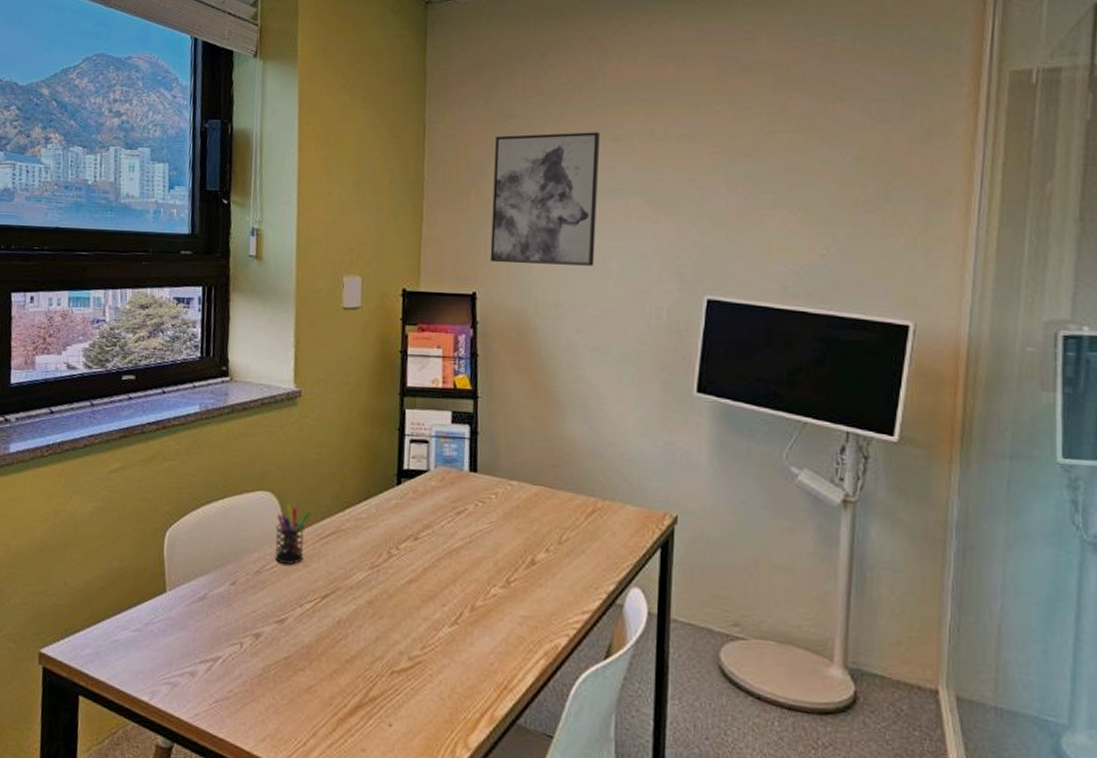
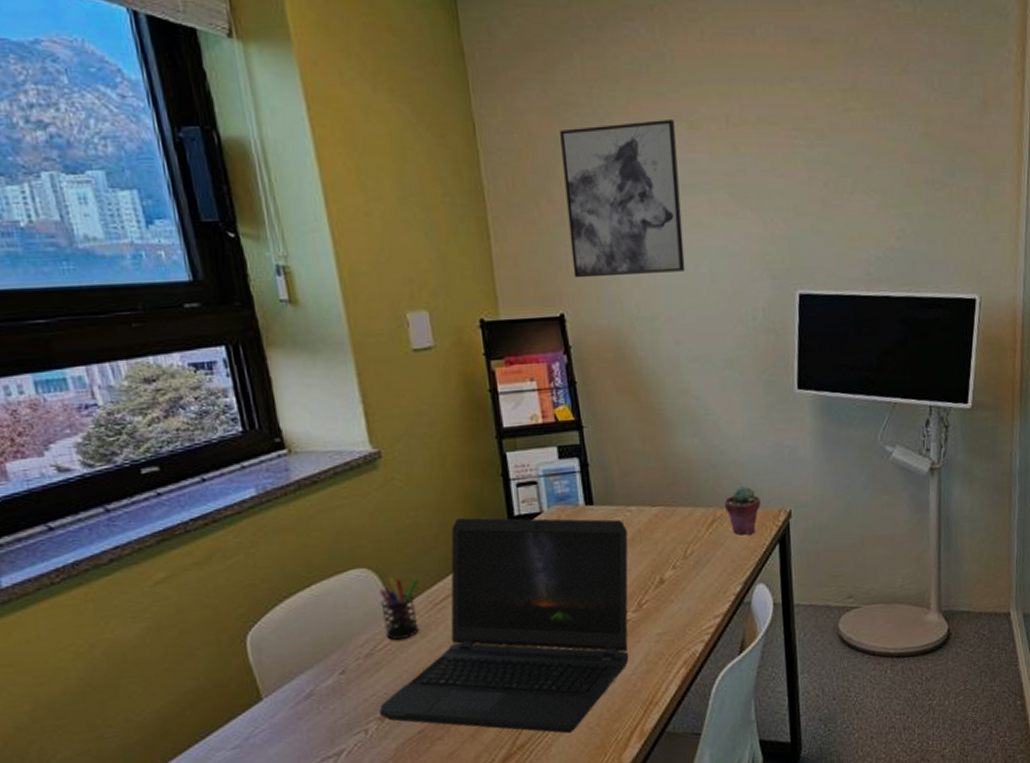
laptop computer: none [255,461,506,698] -> present [378,517,630,734]
potted succulent: none [607,481,645,533] -> present [725,486,761,535]

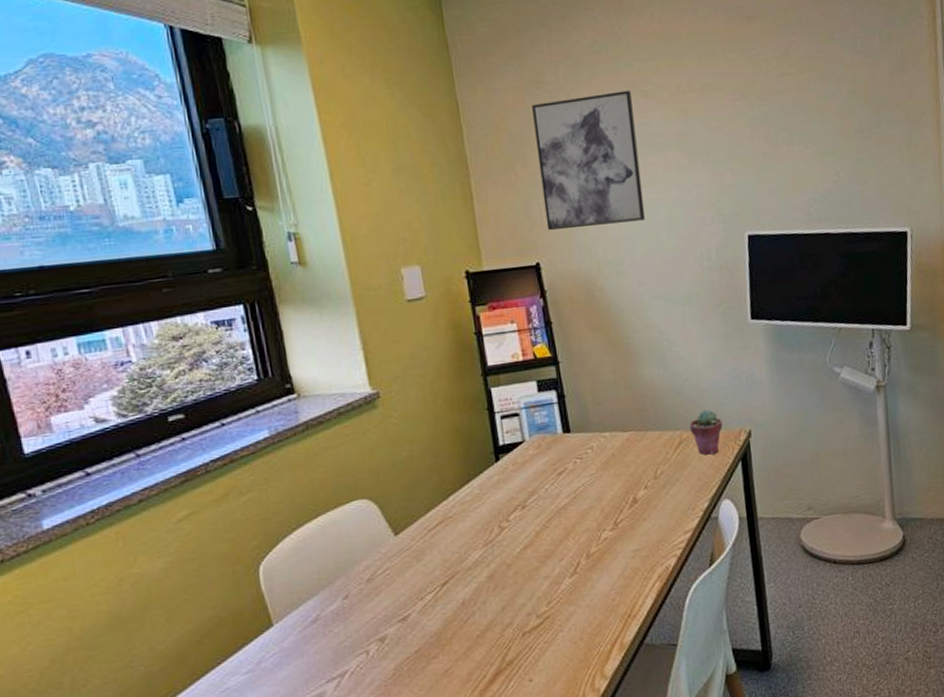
laptop computer: present [378,517,630,734] -> none [379,445,608,649]
pen holder: present [379,575,419,640] -> none [378,504,415,565]

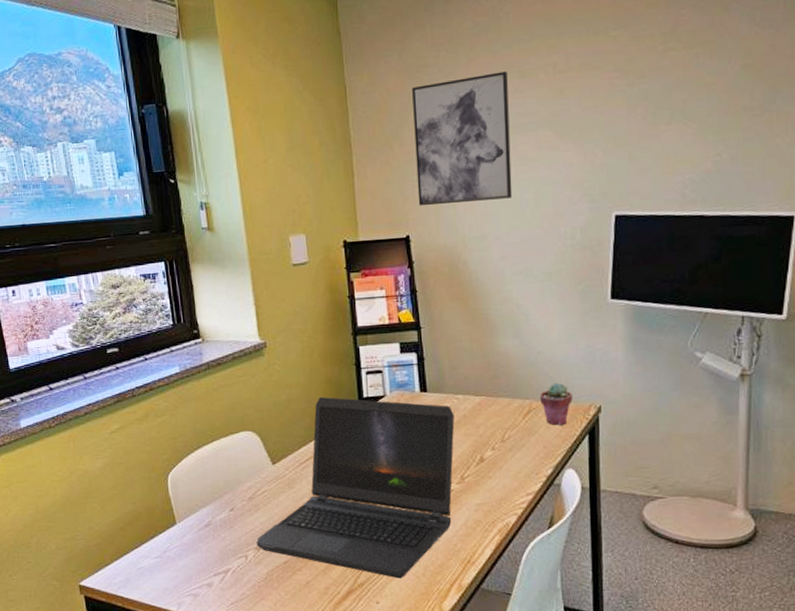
laptop computer: none [379,445,608,649] -> present [256,396,455,579]

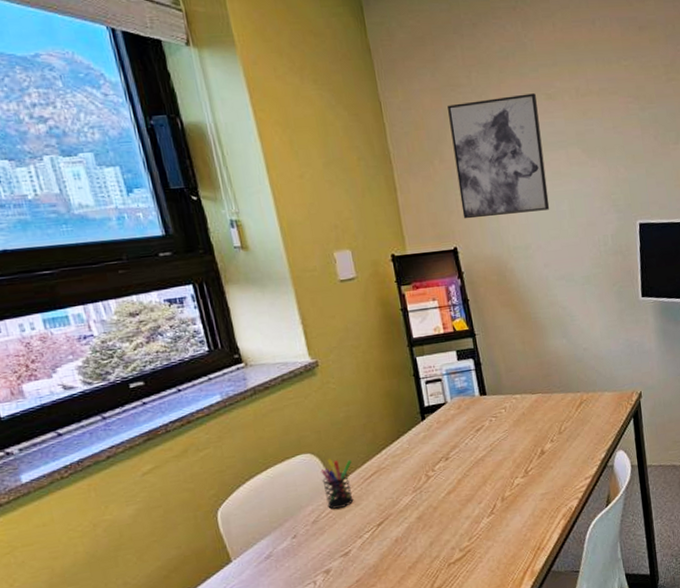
laptop computer: present [256,396,455,579] -> none [324,405,520,577]
pen holder: none [260,438,289,488] -> present [320,458,354,509]
potted succulent: present [540,382,573,425] -> none [589,374,617,414]

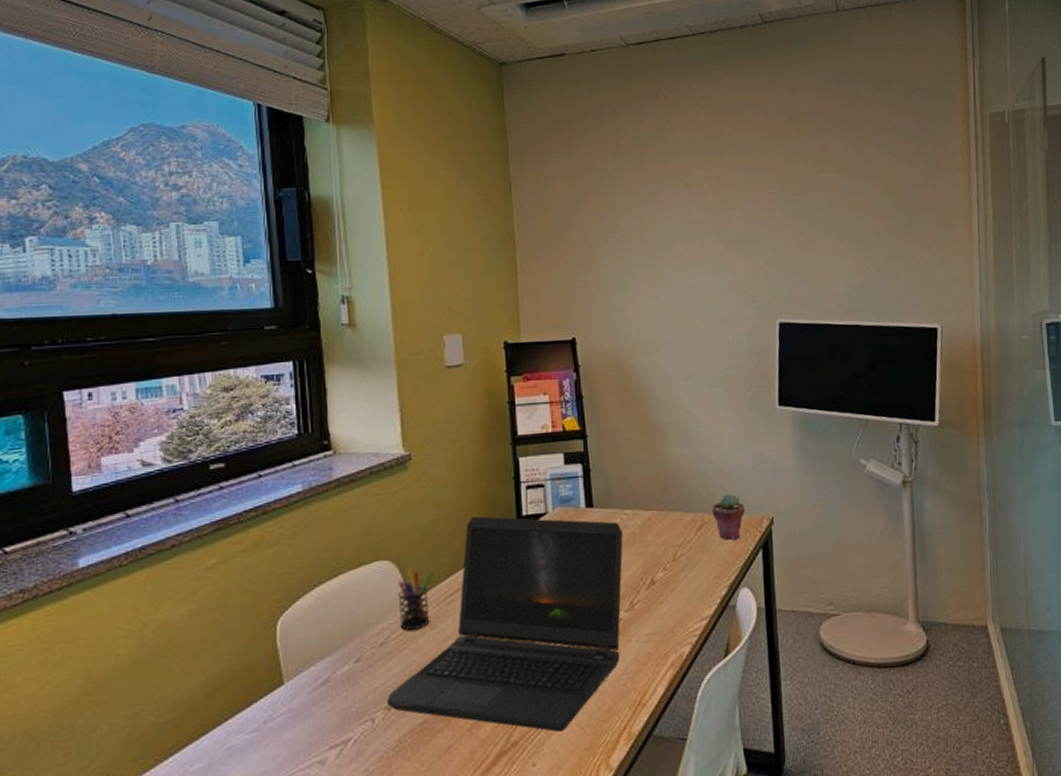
laptop computer: none [324,405,520,577] -> present [386,515,623,732]
wall art: present [447,93,550,219] -> none [580,180,681,308]
potted succulent: none [589,374,617,414] -> present [712,493,745,540]

